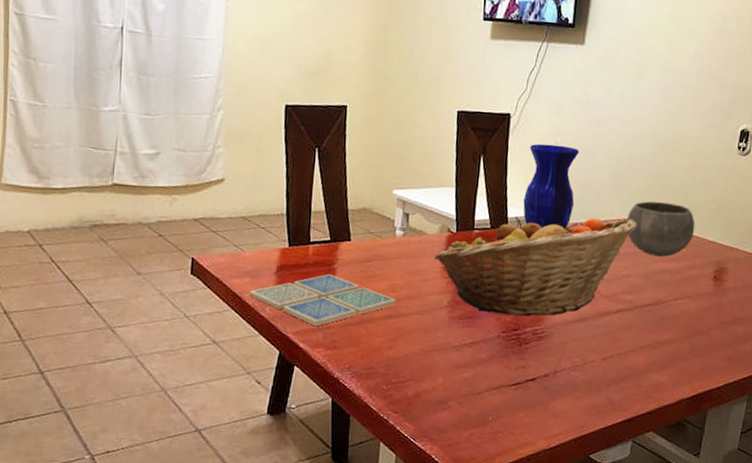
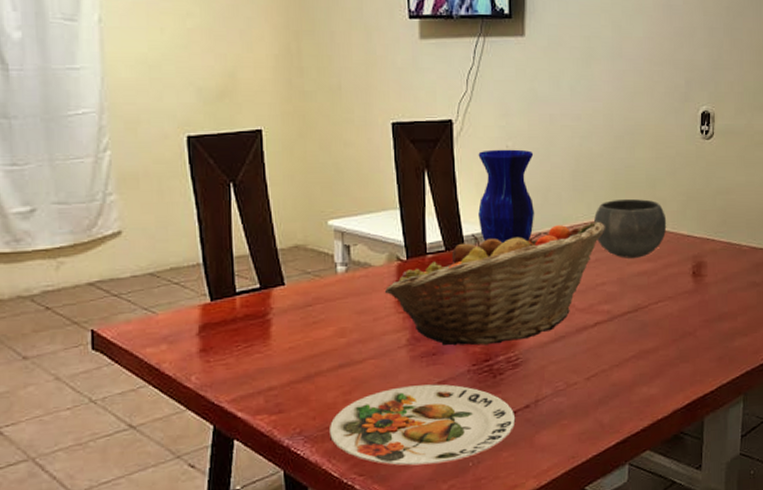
drink coaster: present [249,274,396,327] -> none [169,327,347,391]
plate: none [373,342,535,413] -> present [330,384,516,466]

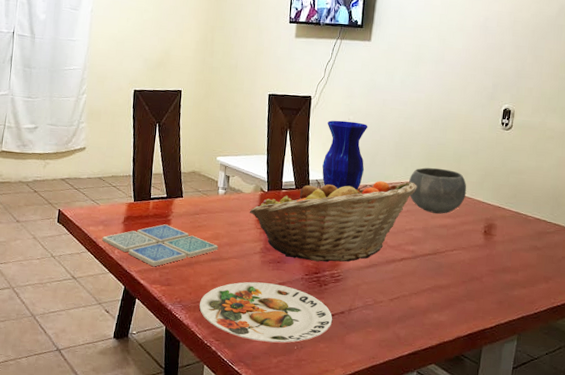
drink coaster: none [169,327,347,391] -> present [102,224,219,267]

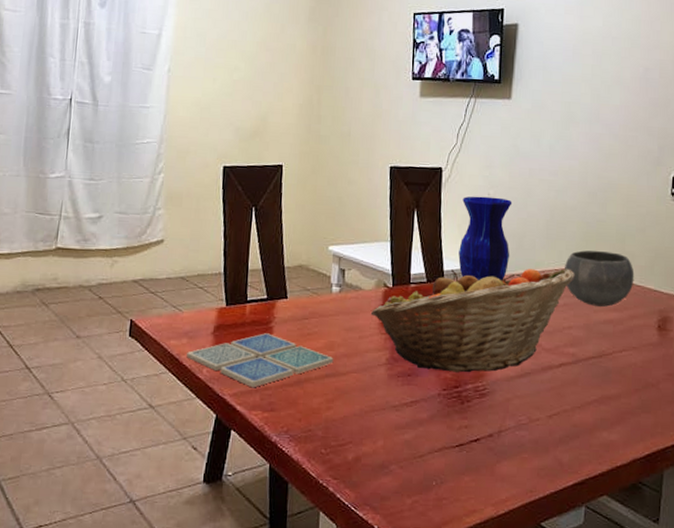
plate: present [199,281,333,343] -> none [312,401,479,478]

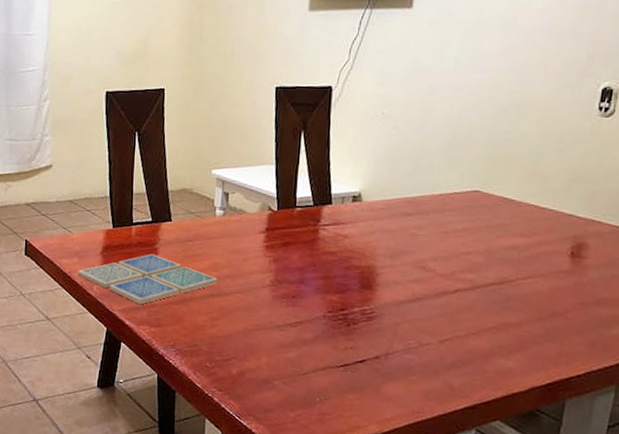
fruit basket: present [370,268,575,373] -> none [254,191,477,296]
vase: present [458,196,513,281] -> none [348,116,410,205]
bowl: present [564,250,635,307] -> none [464,171,547,232]

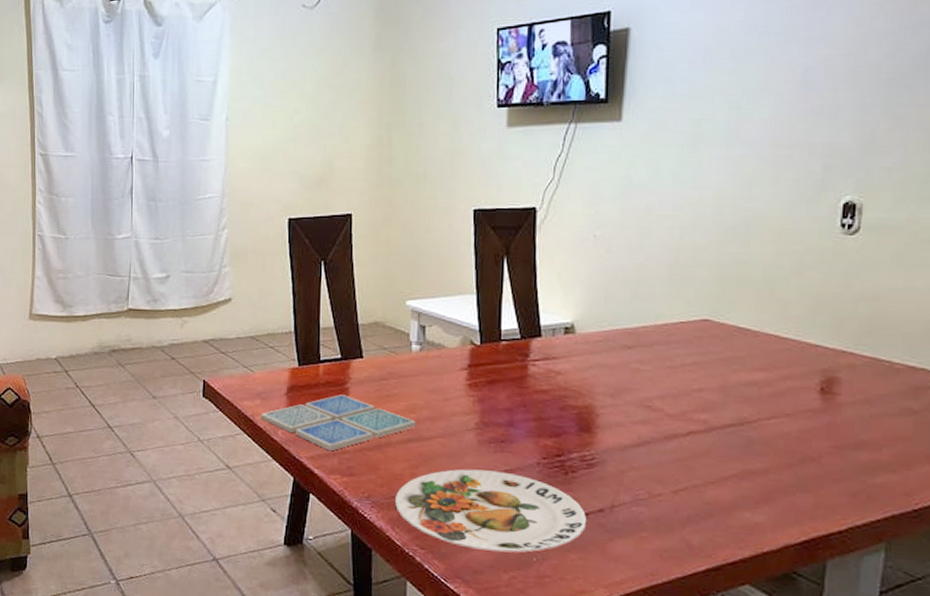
plate: none [197,321,365,394] -> present [395,469,587,553]

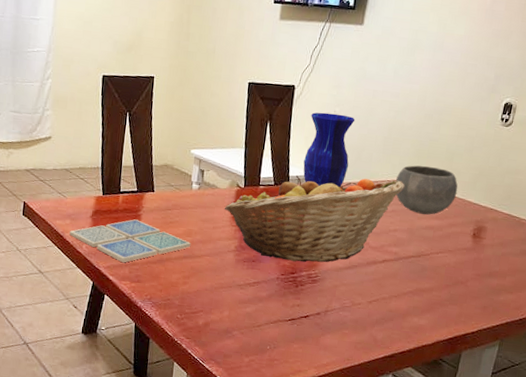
plate: present [395,469,587,553] -> none [170,280,308,343]
fruit basket: none [456,321,707,440] -> present [224,175,405,263]
vase: none [558,239,625,337] -> present [303,112,355,188]
bowl: none [692,298,788,365] -> present [395,165,458,215]

